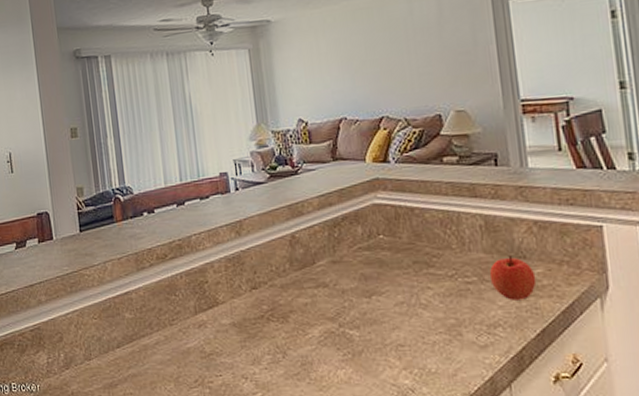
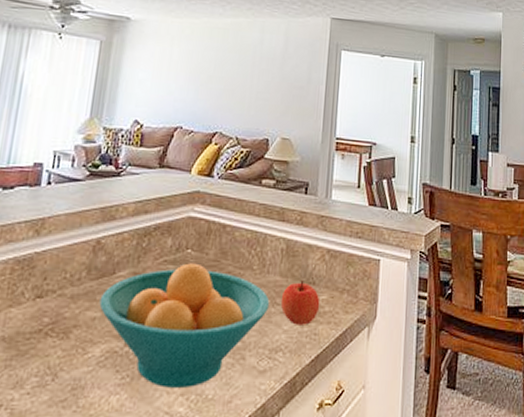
fruit bowl: none [307,247,478,363] -> present [99,263,270,388]

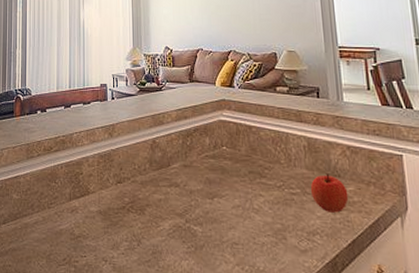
fruit bowl: present [99,263,270,388] -> none [162,158,301,259]

